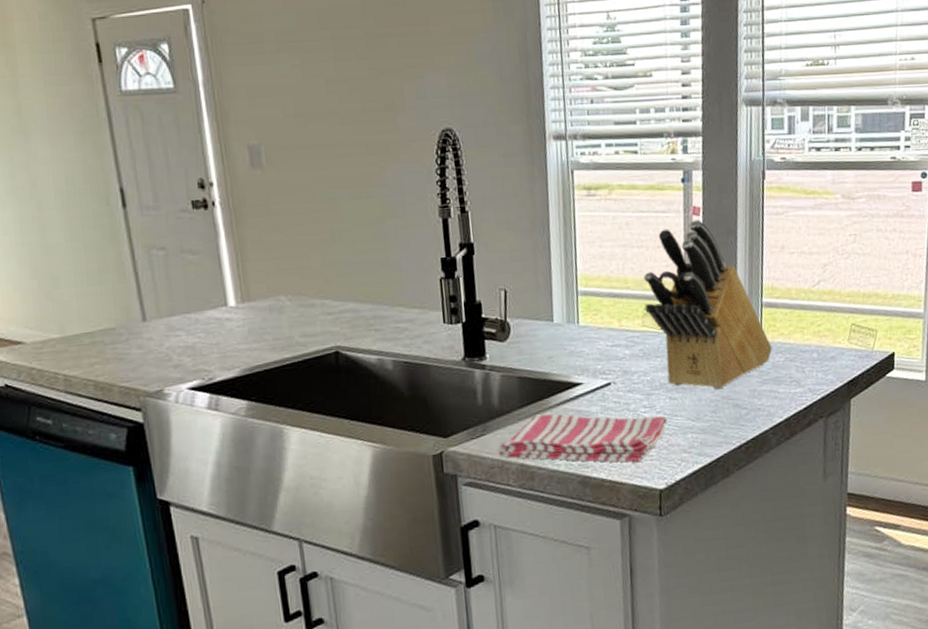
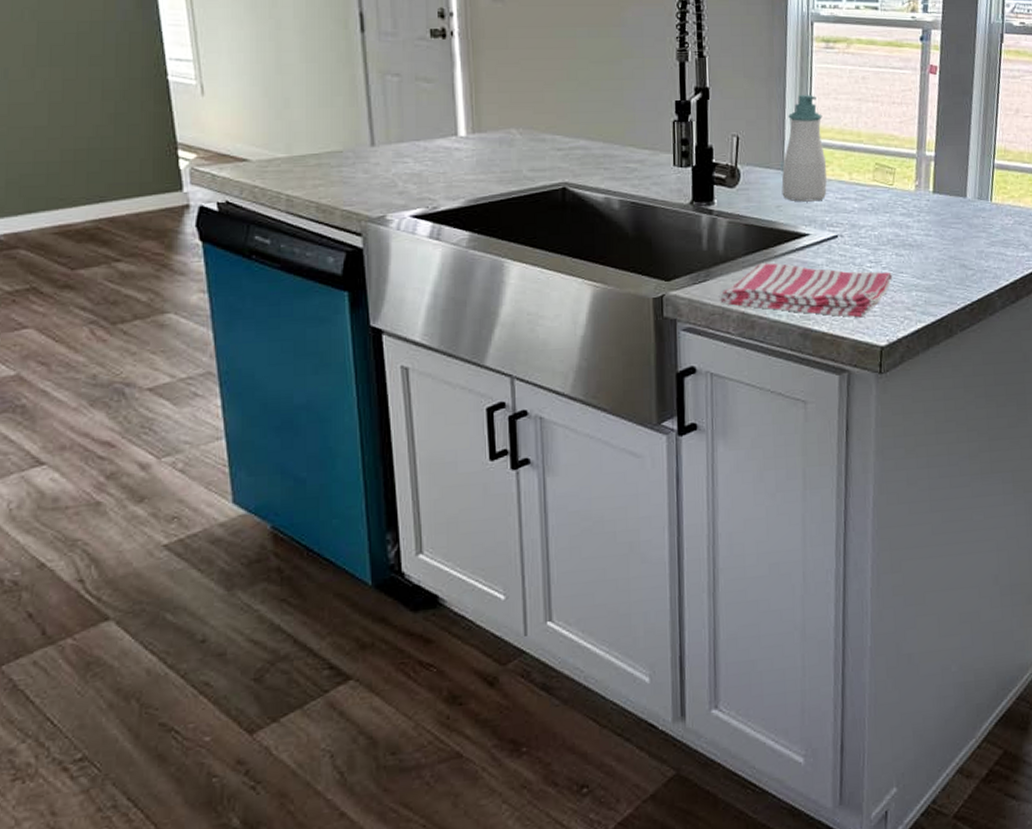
soap bottle: none [551,243,598,352] -> present [781,94,827,202]
knife block: present [643,219,773,389] -> none [876,77,1003,248]

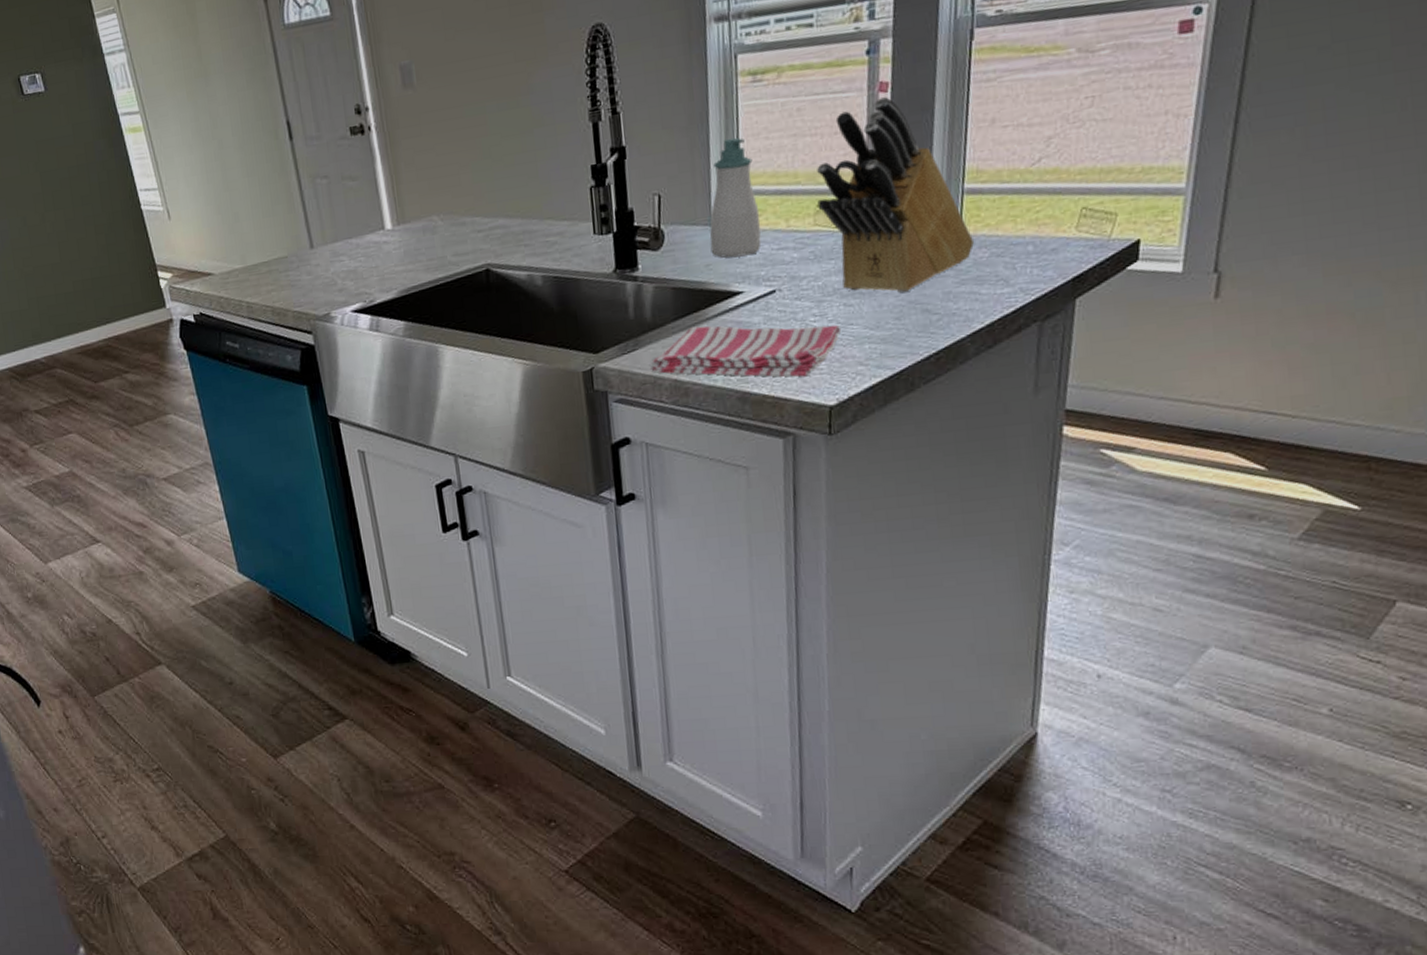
knife block: none [876,77,1003,248] -> present [817,96,975,293]

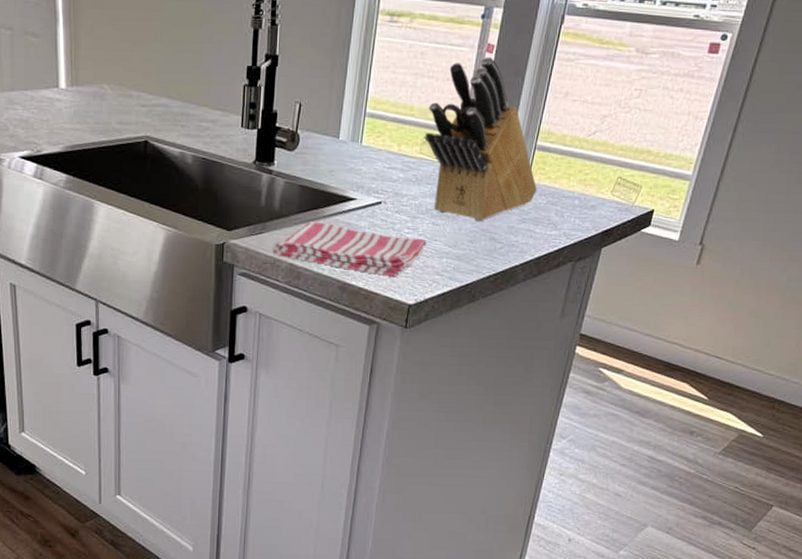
soap bottle: present [709,137,762,258] -> none [335,66,380,169]

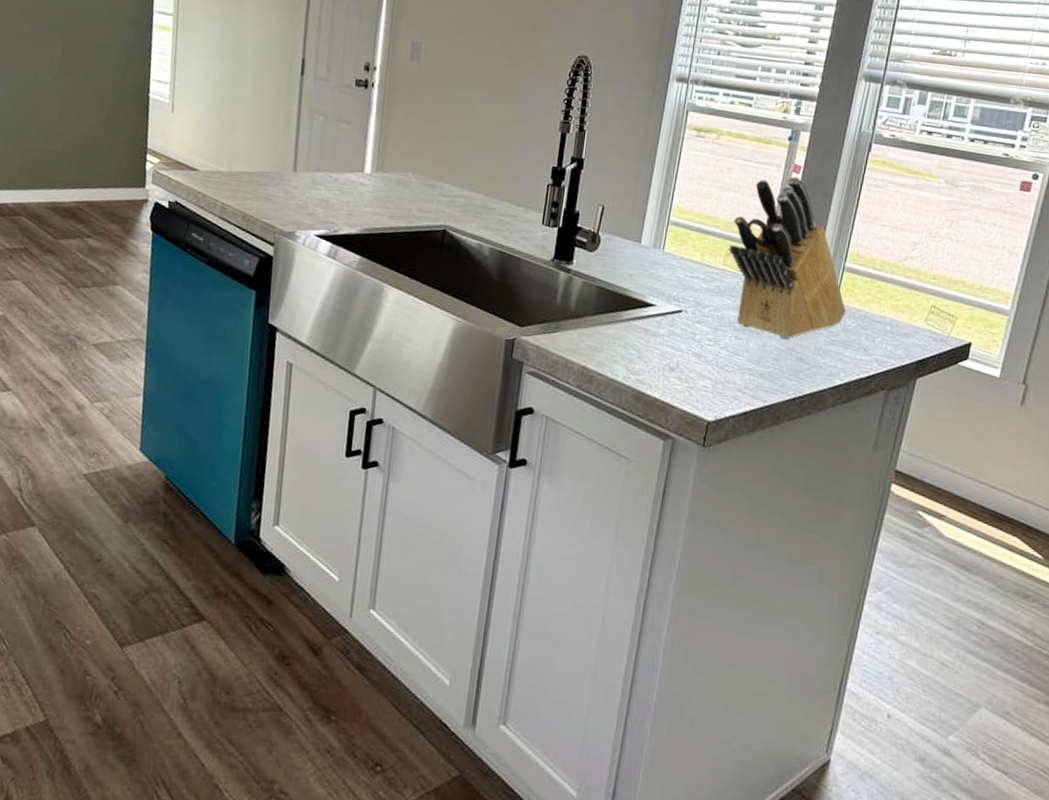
dish towel: present [271,221,428,278] -> none [564,324,729,391]

